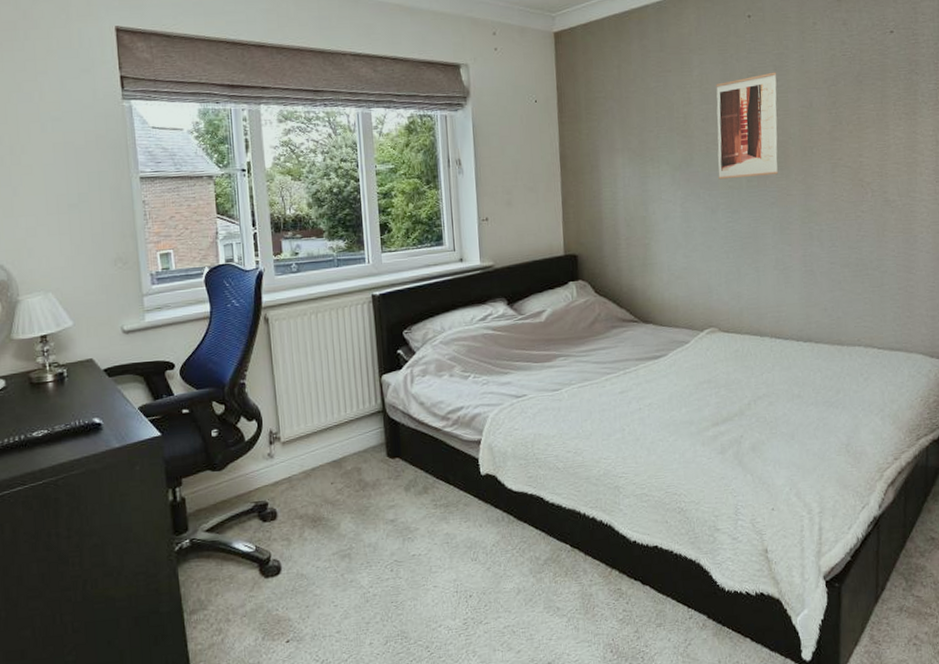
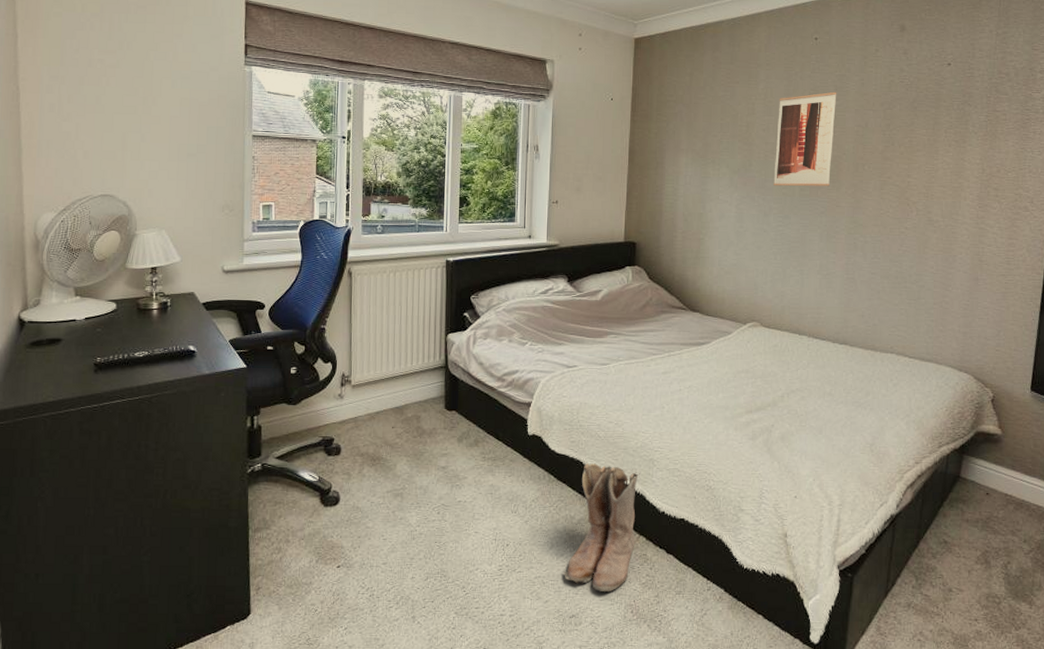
boots: none [533,497,608,634] -> present [563,463,640,593]

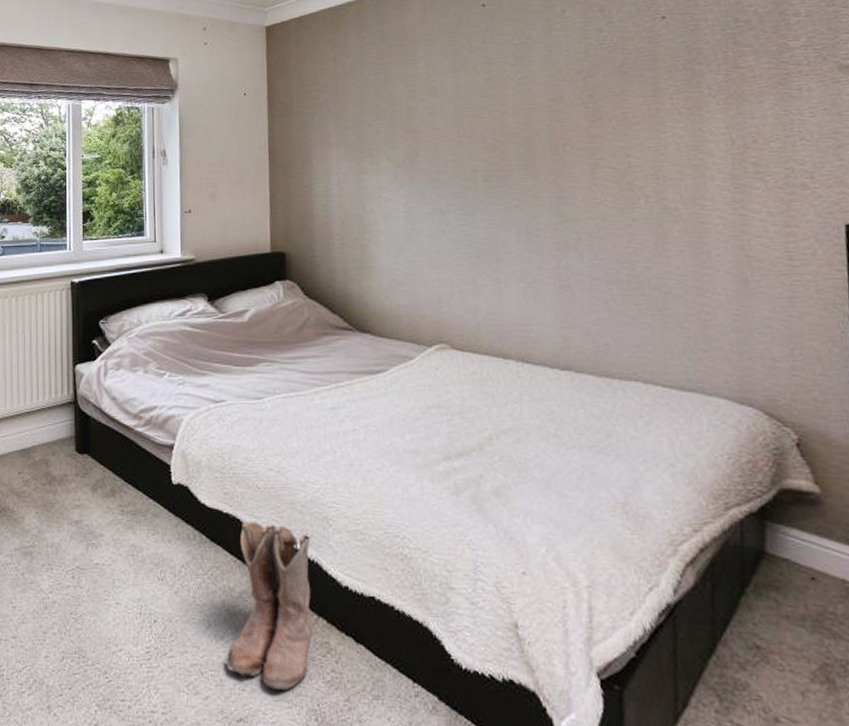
wall art: present [773,91,837,187] -> none [445,63,522,178]

